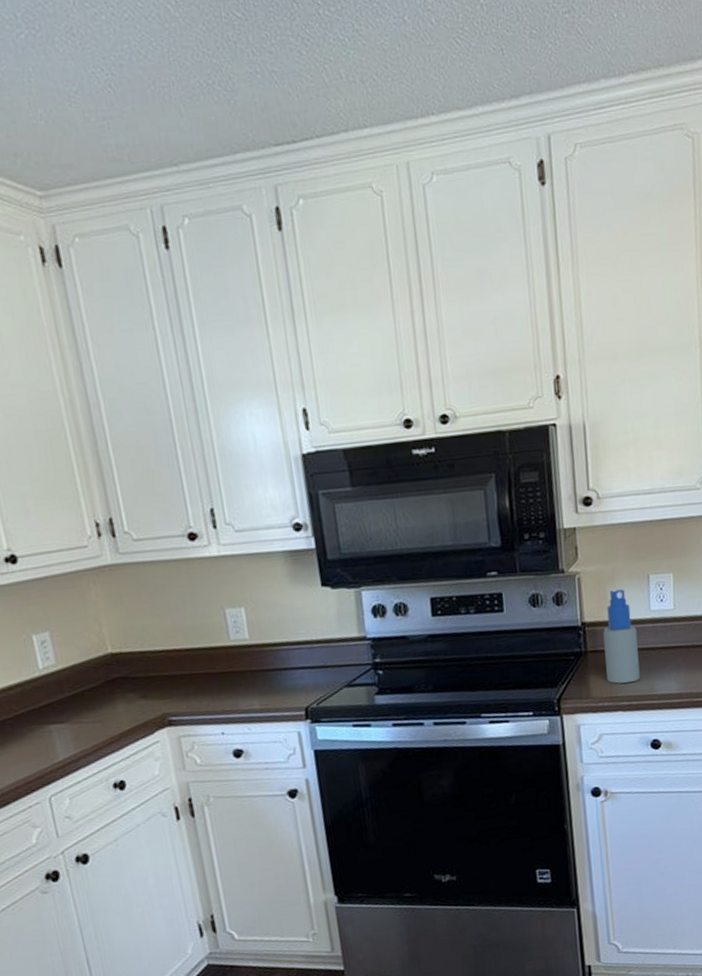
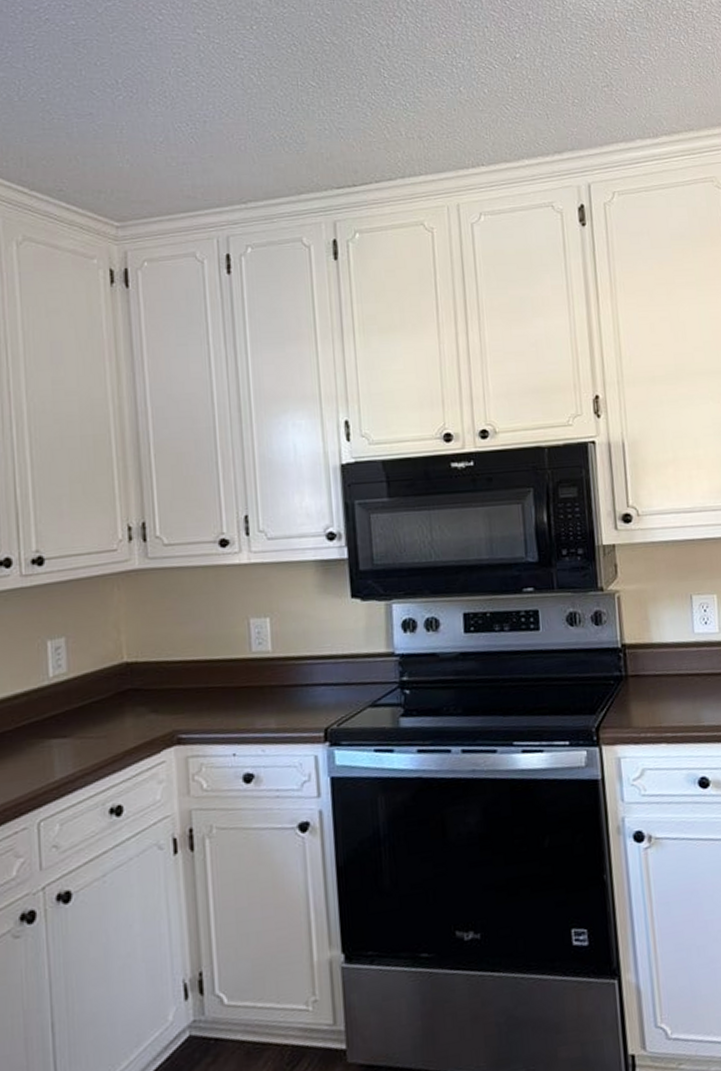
spray bottle: present [603,589,640,684] -> none [644,609,685,713]

